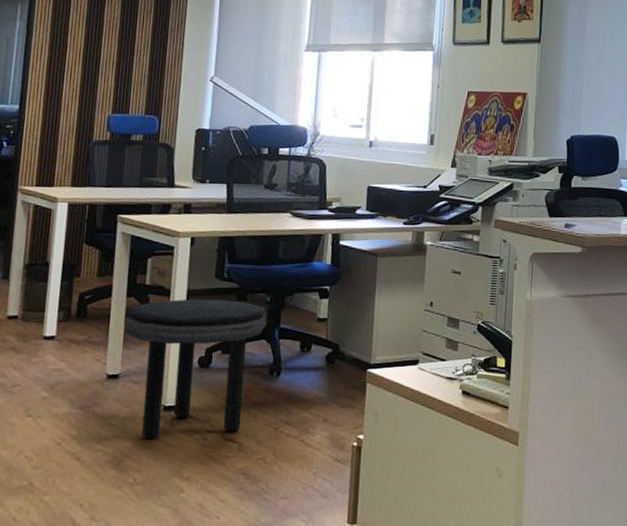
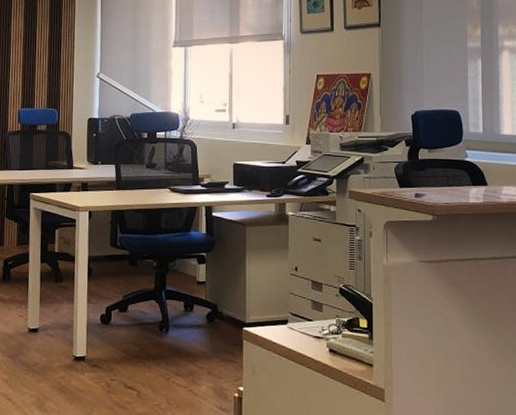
side table: present [124,299,266,438] -> none [40,264,153,384]

